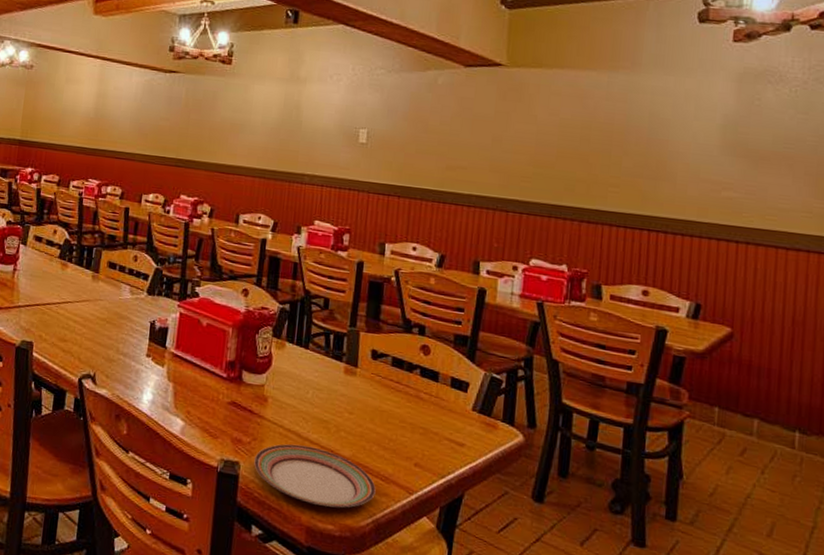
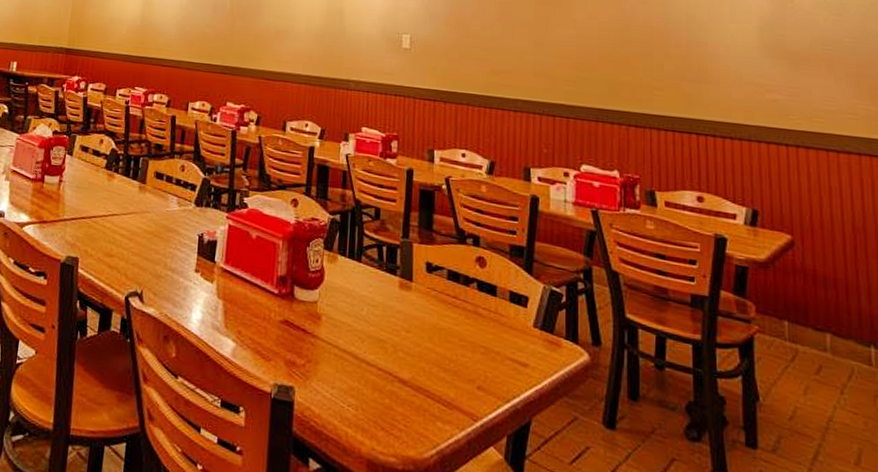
plate: present [254,444,376,508] -> none [309,366,438,438]

